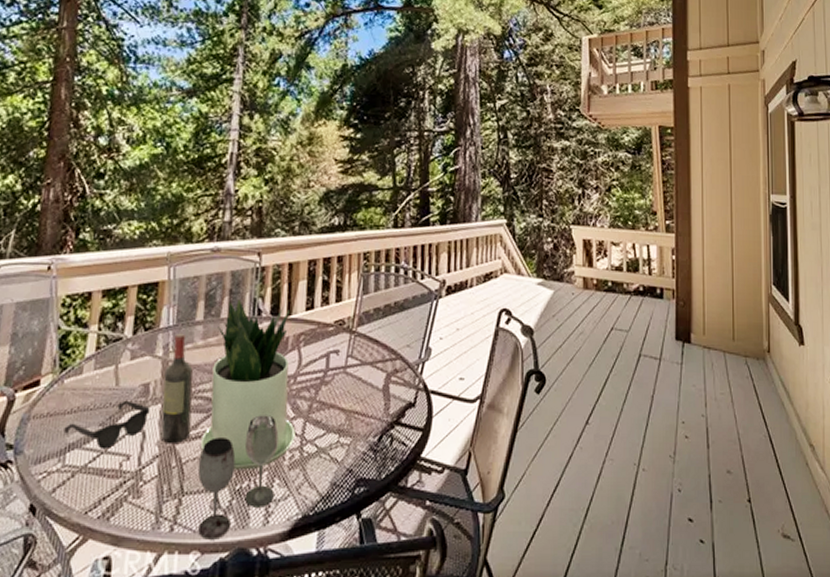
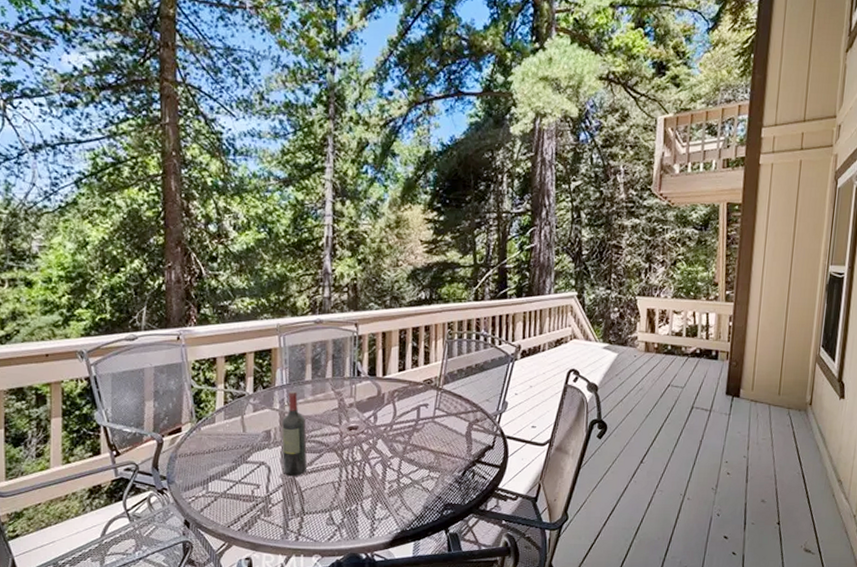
sunglasses: present [64,400,150,450] -> none [205,443,273,480]
wineglass: present [197,415,279,540] -> none [314,455,379,547]
planter: present [200,300,295,470] -> none [315,363,393,497]

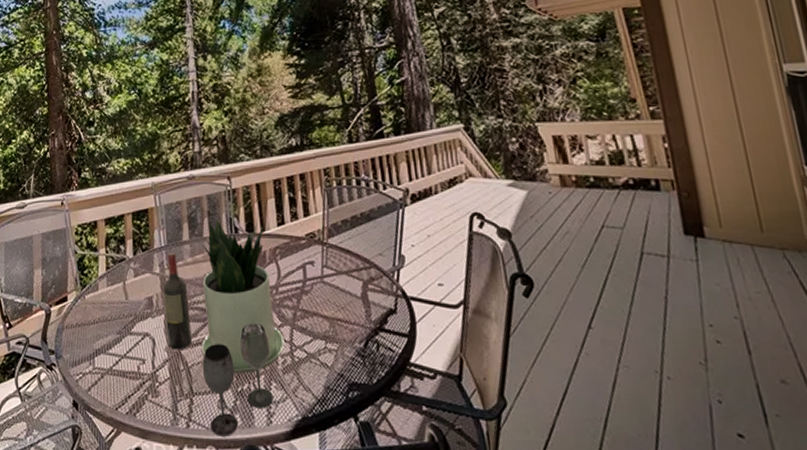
wineglass: none [314,455,379,547] -> present [202,323,273,437]
planter: none [315,363,393,497] -> present [201,220,285,374]

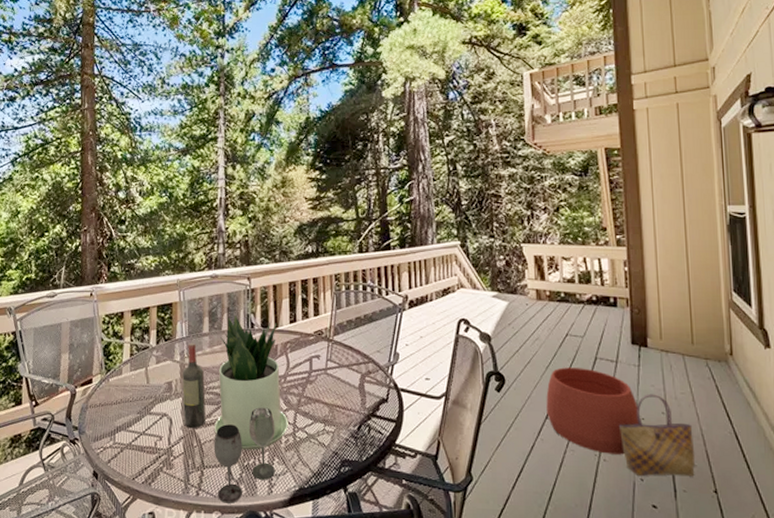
planter pot: none [585,265,706,371] -> present [546,367,639,455]
tote bag: none [682,294,788,398] -> present [620,393,696,477]

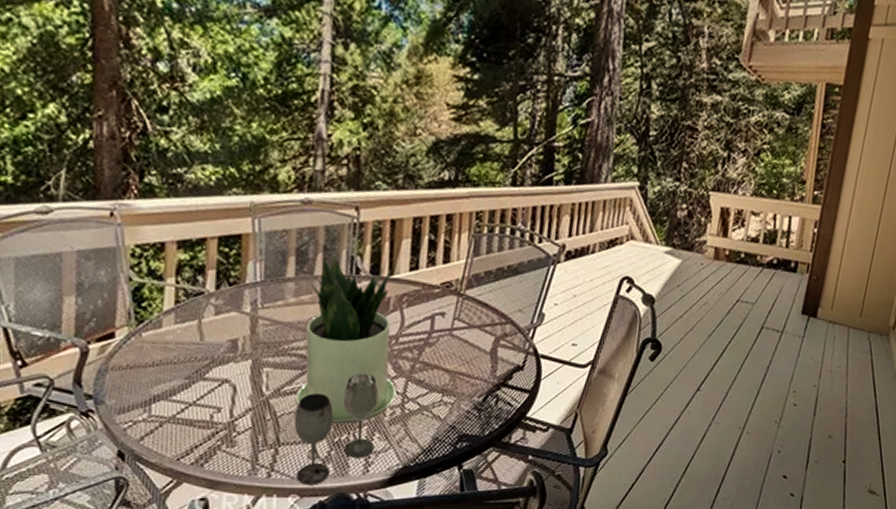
wine bottle: present [181,342,207,429] -> none [252,289,286,399]
planter pot: present [546,367,639,455] -> none [699,336,793,427]
tote bag: present [620,393,696,477] -> none [767,366,840,449]

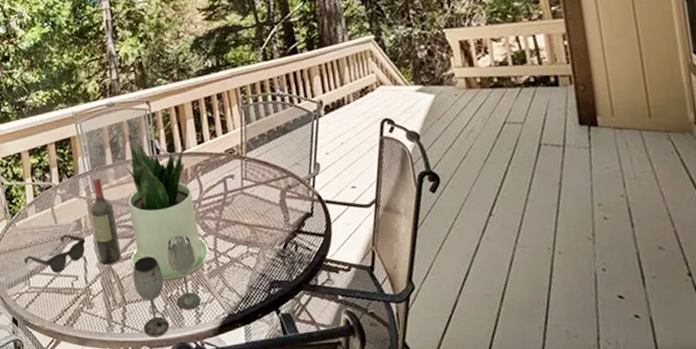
sunglasses: none [147,355,240,402] -> present [24,234,86,273]
wine bottle: none [252,289,286,399] -> present [89,176,122,265]

